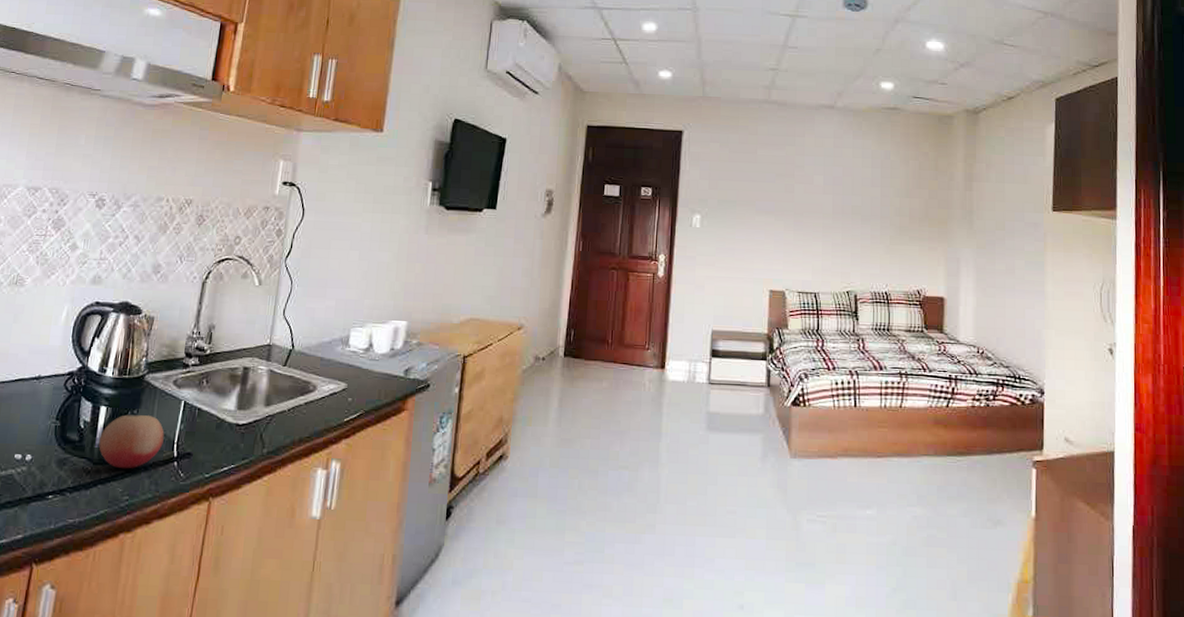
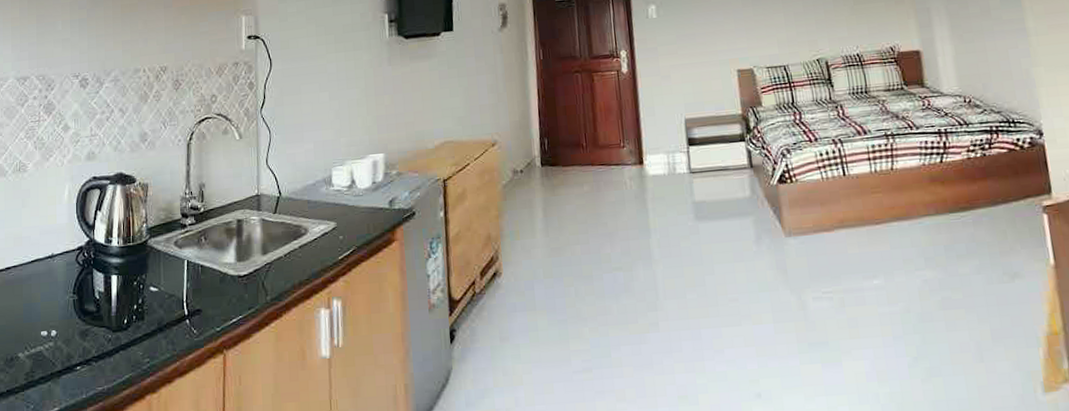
fruit: present [99,415,165,469] -> none [115,278,174,333]

